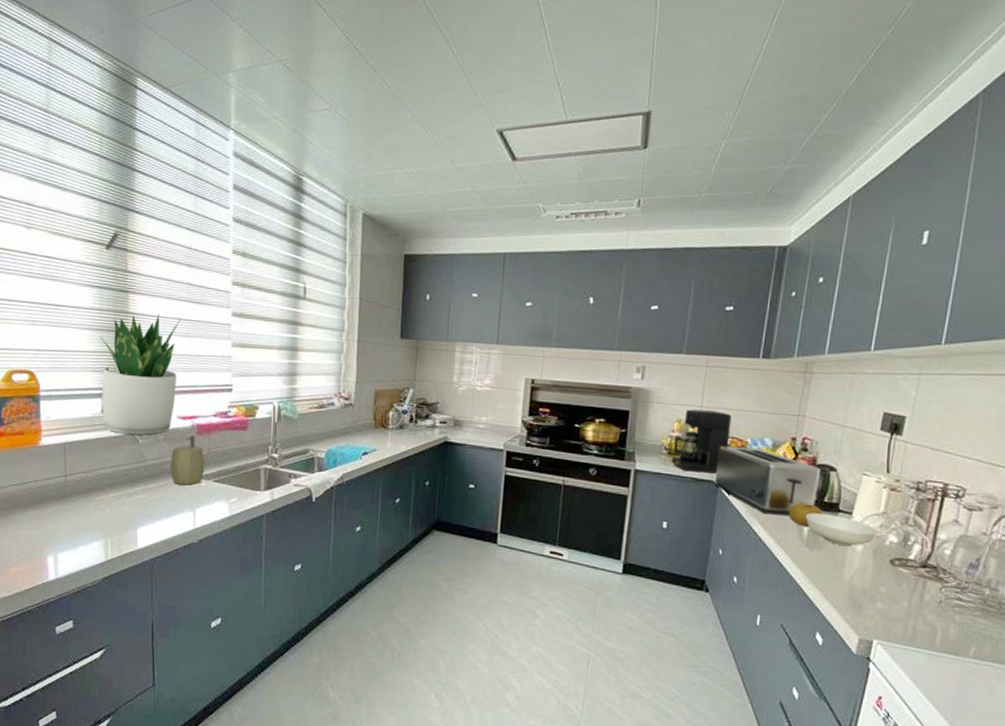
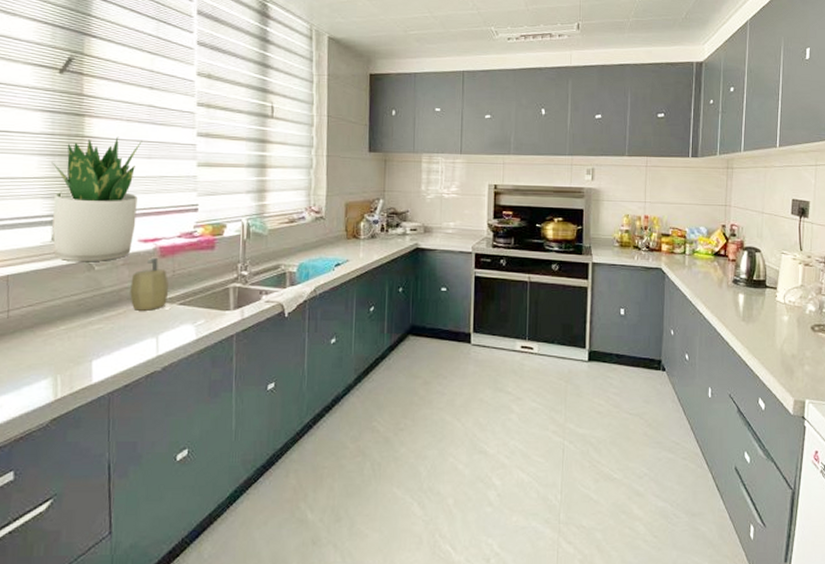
coffee maker: present [672,409,732,474] -> none [624,205,671,261]
toaster: present [714,445,820,515] -> none [661,235,747,295]
fruit: present [789,502,823,528] -> none [726,281,753,304]
bowl: present [805,513,879,546] -> none [739,290,799,317]

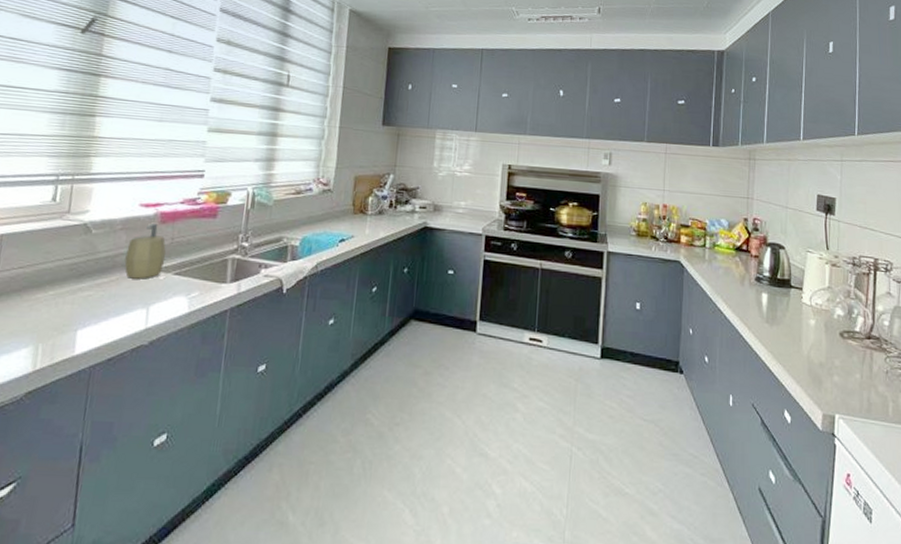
planter: present [51,136,142,262] -> none [52,98,155,225]

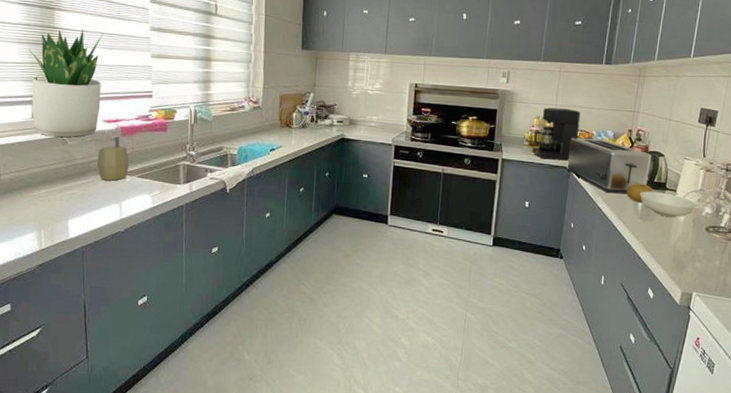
planter: none [52,98,155,225] -> present [29,28,104,138]
coffee maker: none [641,192,691,254] -> present [532,107,581,161]
toaster: none [680,226,771,293] -> present [567,137,651,194]
fruit: none [748,279,777,304] -> present [626,182,653,204]
bowl: none [762,289,827,320] -> present [639,191,697,217]

